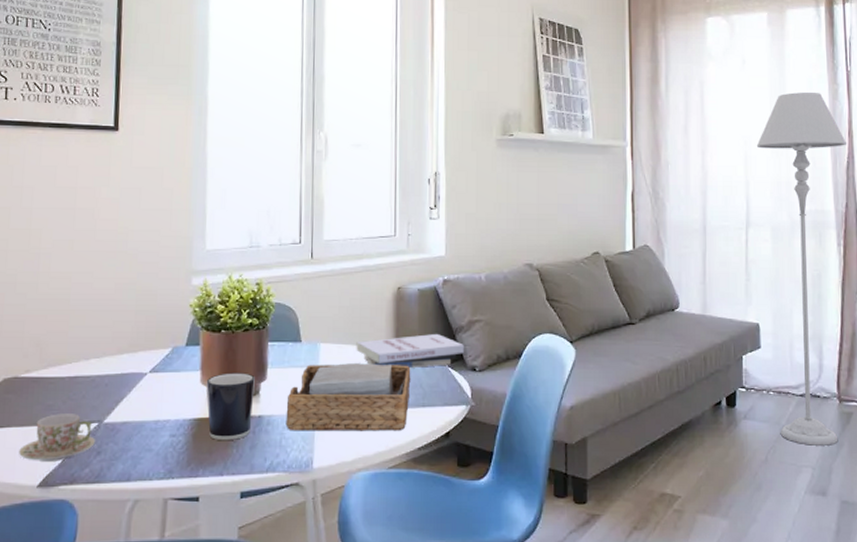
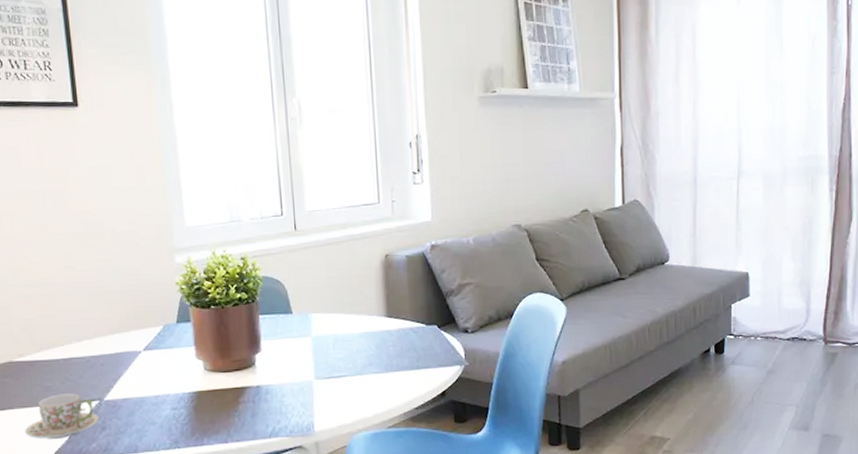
mug: present [206,373,255,441] -> none [201,346,251,411]
napkin holder: present [285,363,411,431] -> none [283,330,405,398]
books: present [356,333,465,368] -> none [347,298,457,333]
floor lamp: present [756,92,846,445] -> none [750,31,843,386]

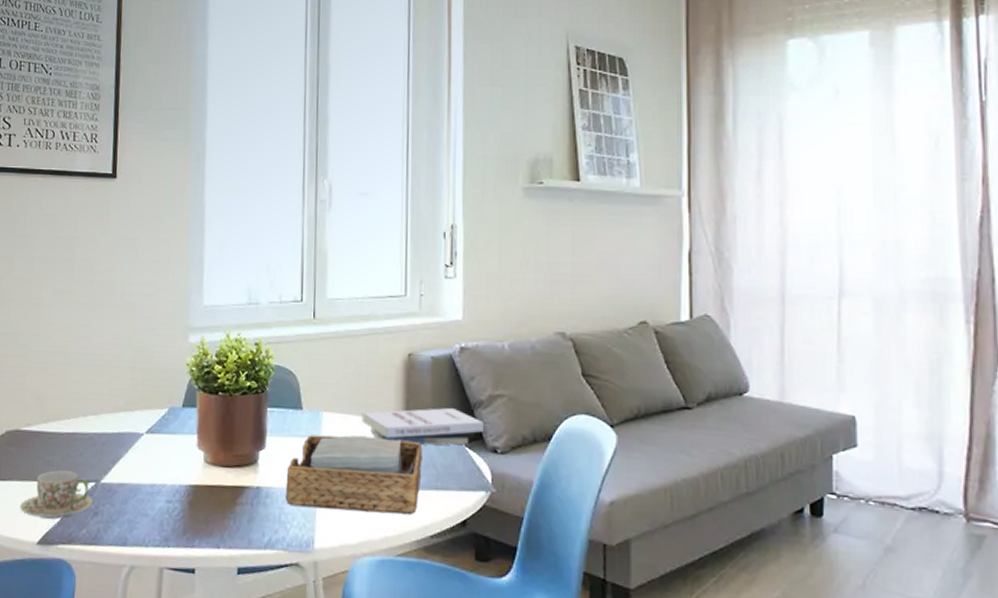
napkin holder: none [283,330,405,398] -> present [285,435,423,515]
books: none [347,298,457,333] -> present [361,407,485,446]

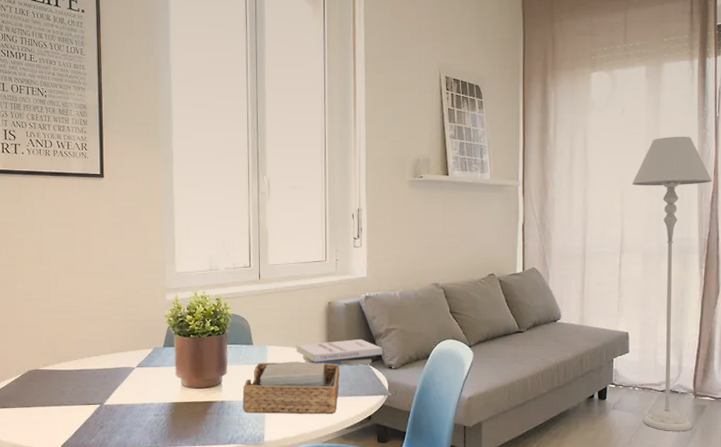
teacup: present [20,470,94,519] -> none [43,397,99,433]
floor lamp: none [853,130,979,575] -> present [631,137,712,431]

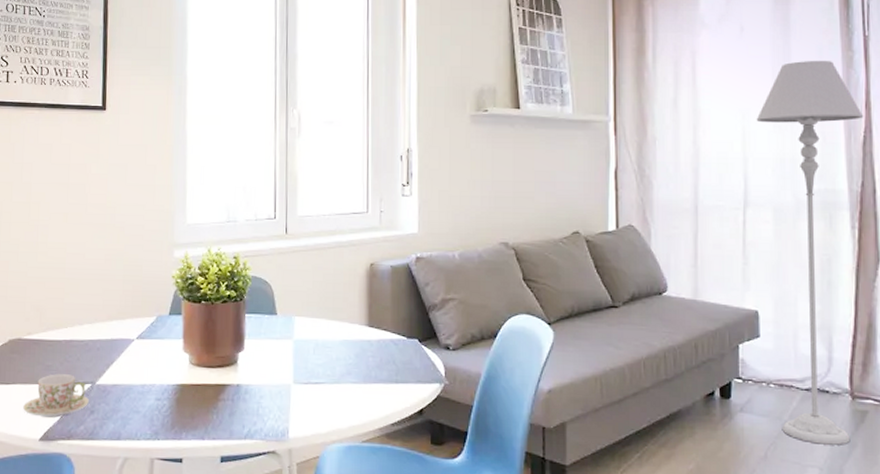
teacup: none [43,397,99,433] -> present [23,374,90,418]
napkin holder: present [242,362,340,415] -> none [262,337,384,406]
books: present [296,338,383,366] -> none [329,310,439,344]

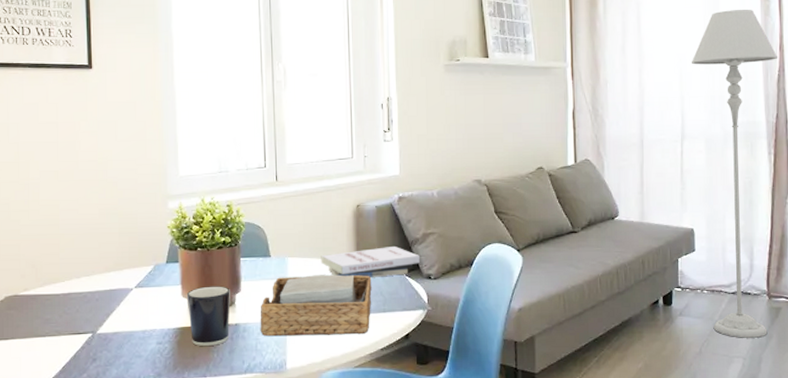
teacup: present [23,374,90,418] -> none [24,326,91,368]
mug: none [188,342,233,407] -> present [186,286,230,347]
napkin holder: none [262,337,384,406] -> present [260,274,372,337]
books: none [329,310,439,344] -> present [321,245,421,277]

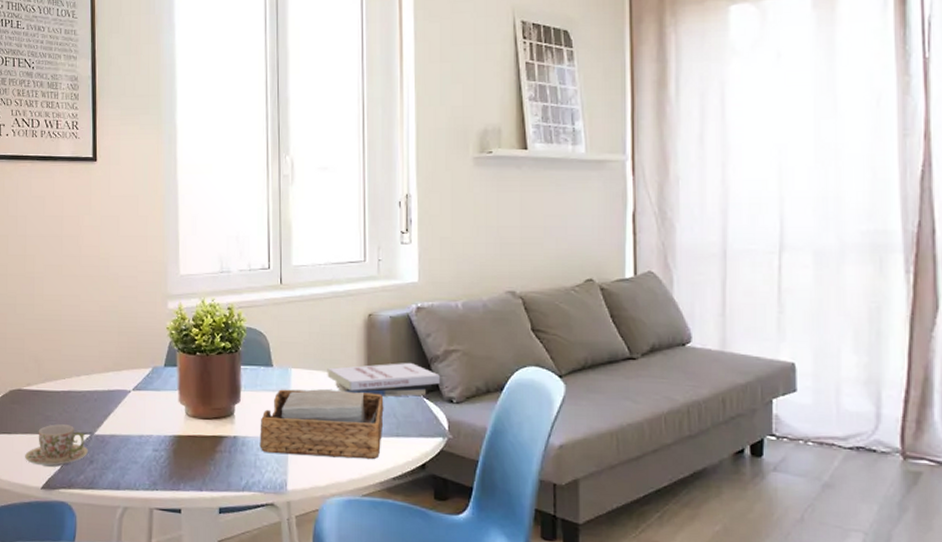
teacup: none [24,326,91,368] -> present [25,424,89,467]
mug: present [186,286,230,347] -> none [184,393,229,459]
floor lamp: present [691,10,777,338] -> none [794,87,921,509]

